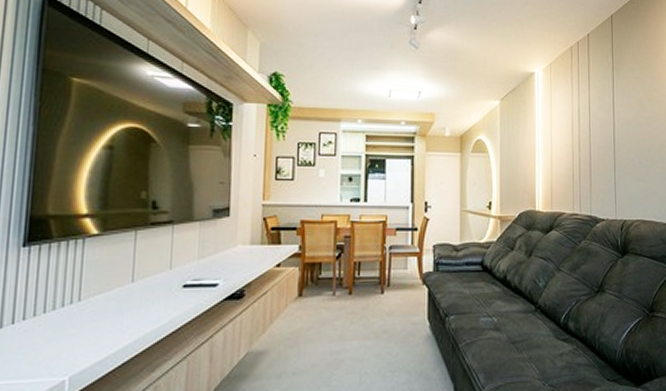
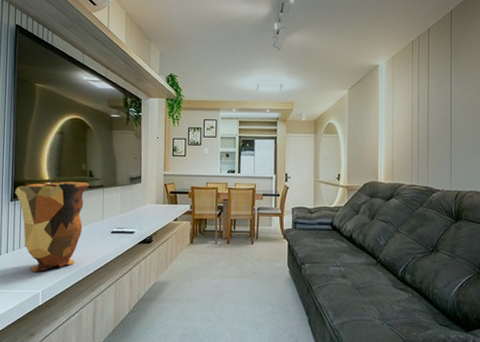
decorative vase: none [30,215,153,350] -> present [15,181,90,272]

